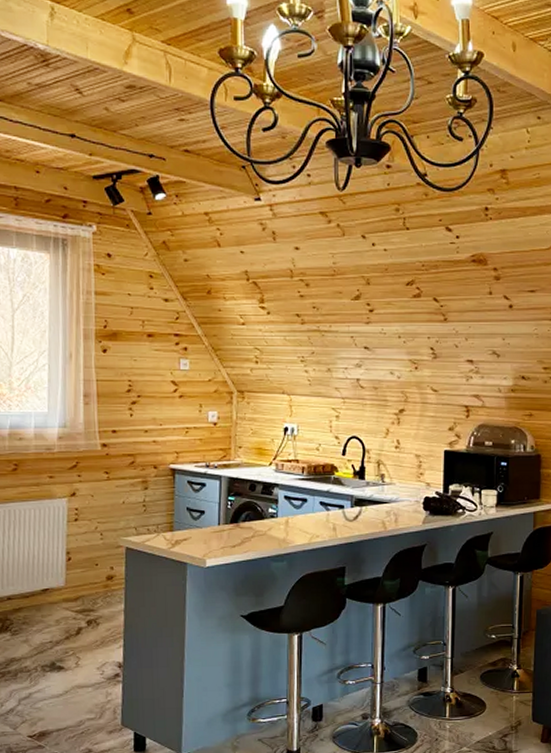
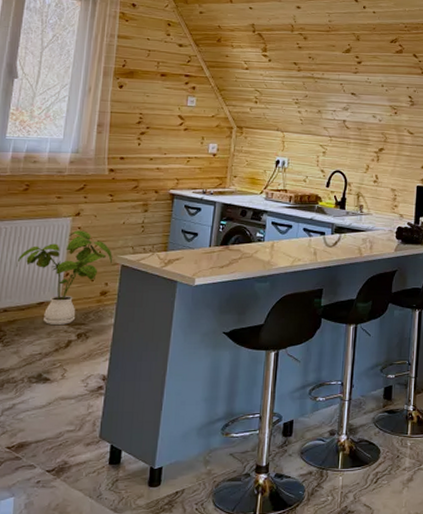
house plant: none [15,512,115,612] -> present [16,230,112,325]

